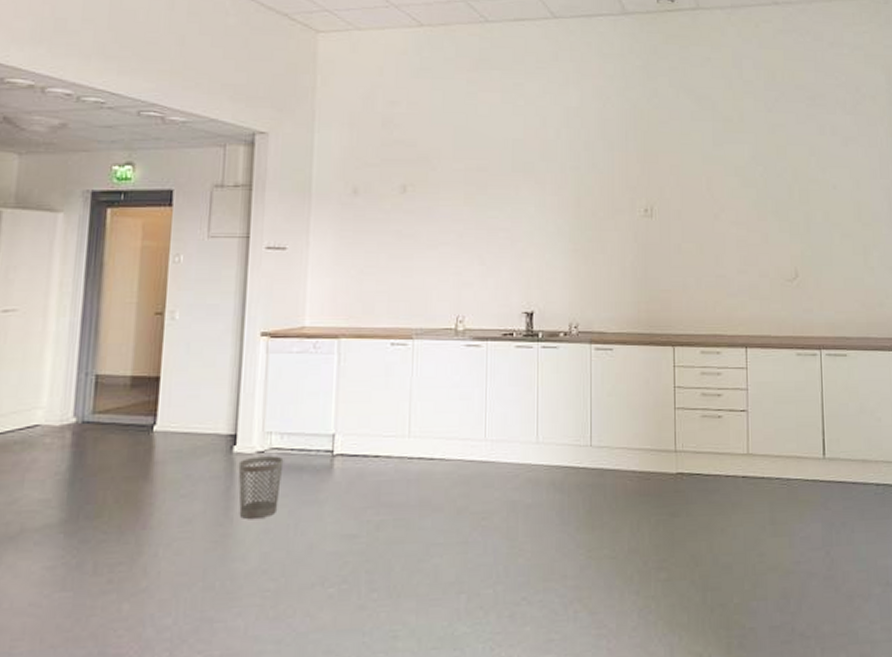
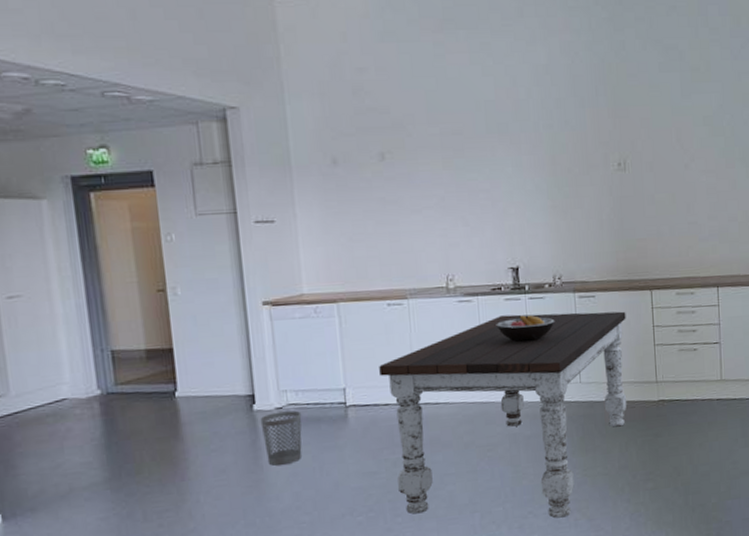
dining table: none [374,364,645,608] -> present [379,311,627,519]
fruit bowl: none [504,365,568,394] -> present [496,315,555,342]

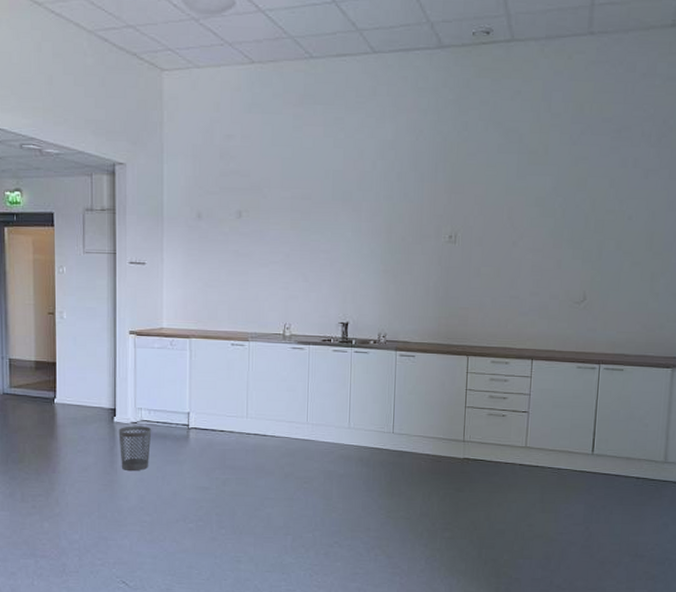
dining table: present [379,311,627,519] -> none [219,364,442,551]
fruit bowl: present [496,315,555,342] -> none [323,366,376,390]

